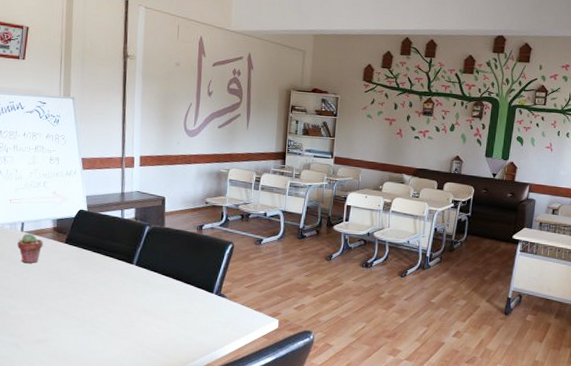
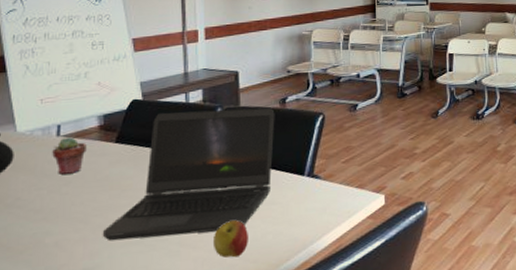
laptop computer: none [53,223,193,327] -> present [103,107,275,241]
apple: none [136,321,165,351] -> present [212,220,248,258]

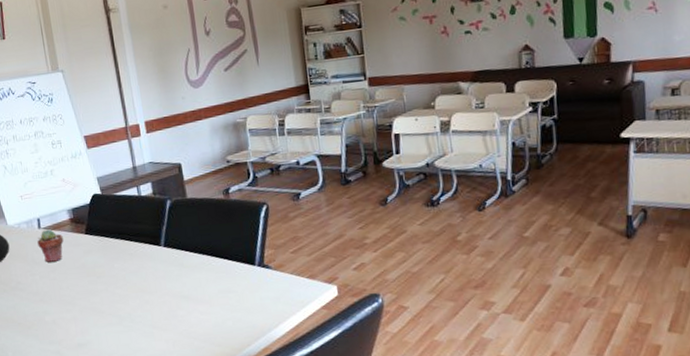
laptop computer: present [103,107,275,241] -> none [88,198,225,321]
apple: present [212,220,248,258] -> none [179,307,211,341]

